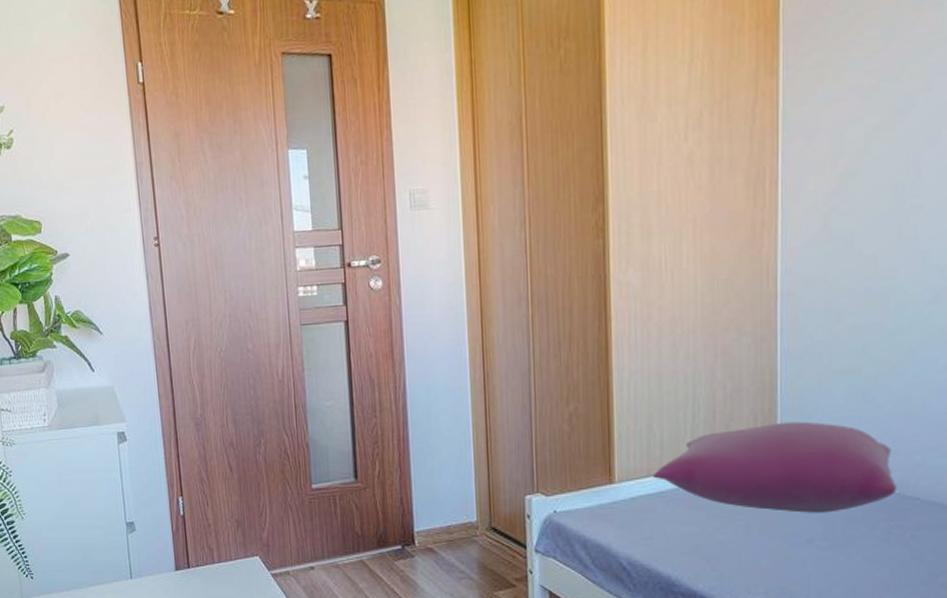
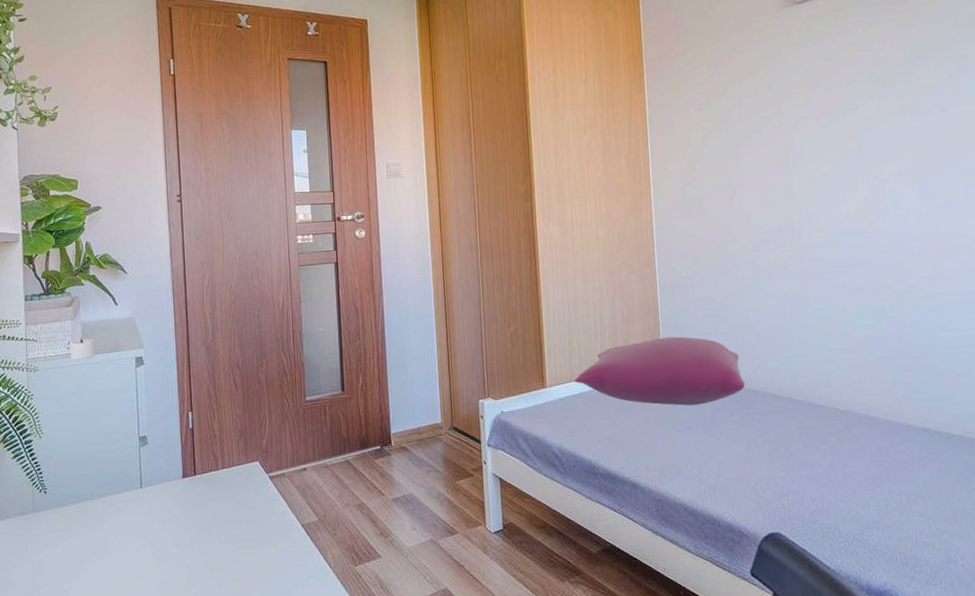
candle: none [45,409,74,434] -> present [69,338,95,360]

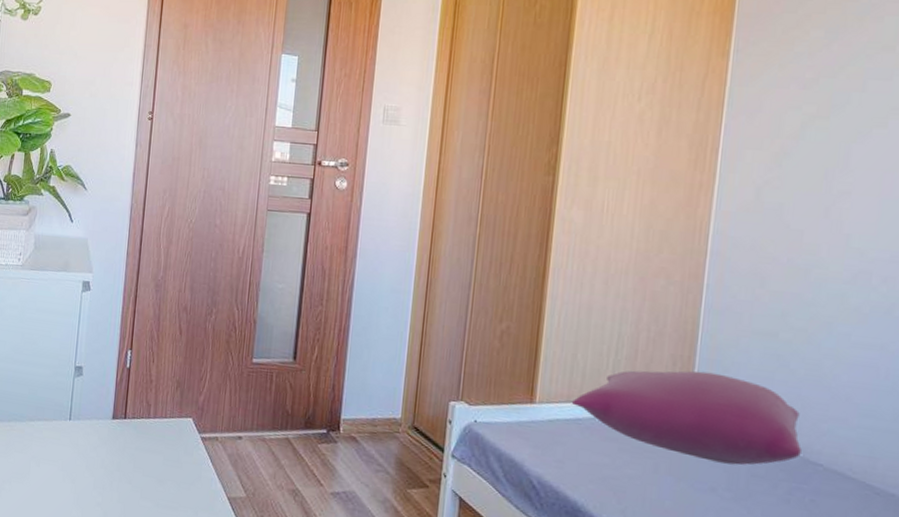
candle: present [69,338,95,360] -> none [20,251,45,274]

